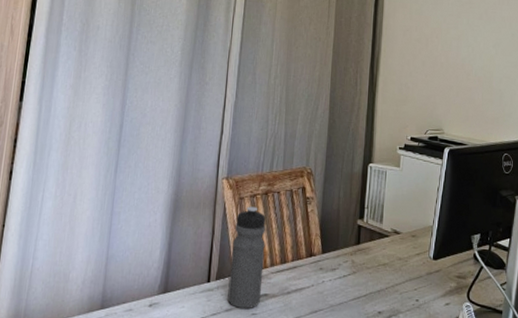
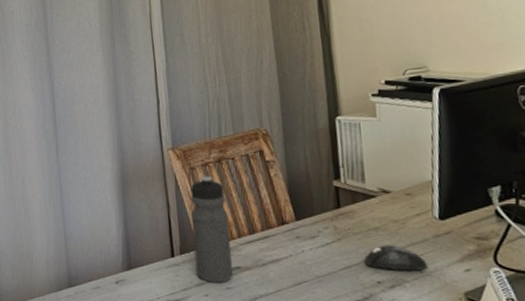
mouse: none [371,279,419,303] -> present [364,245,428,270]

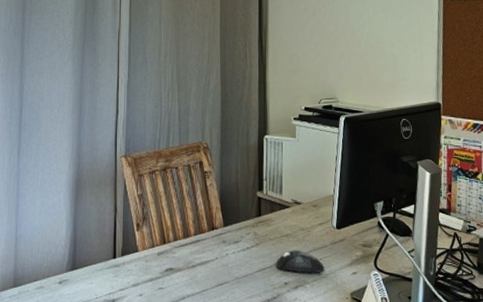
water bottle: present [190,176,233,284] -> none [134,183,167,284]

